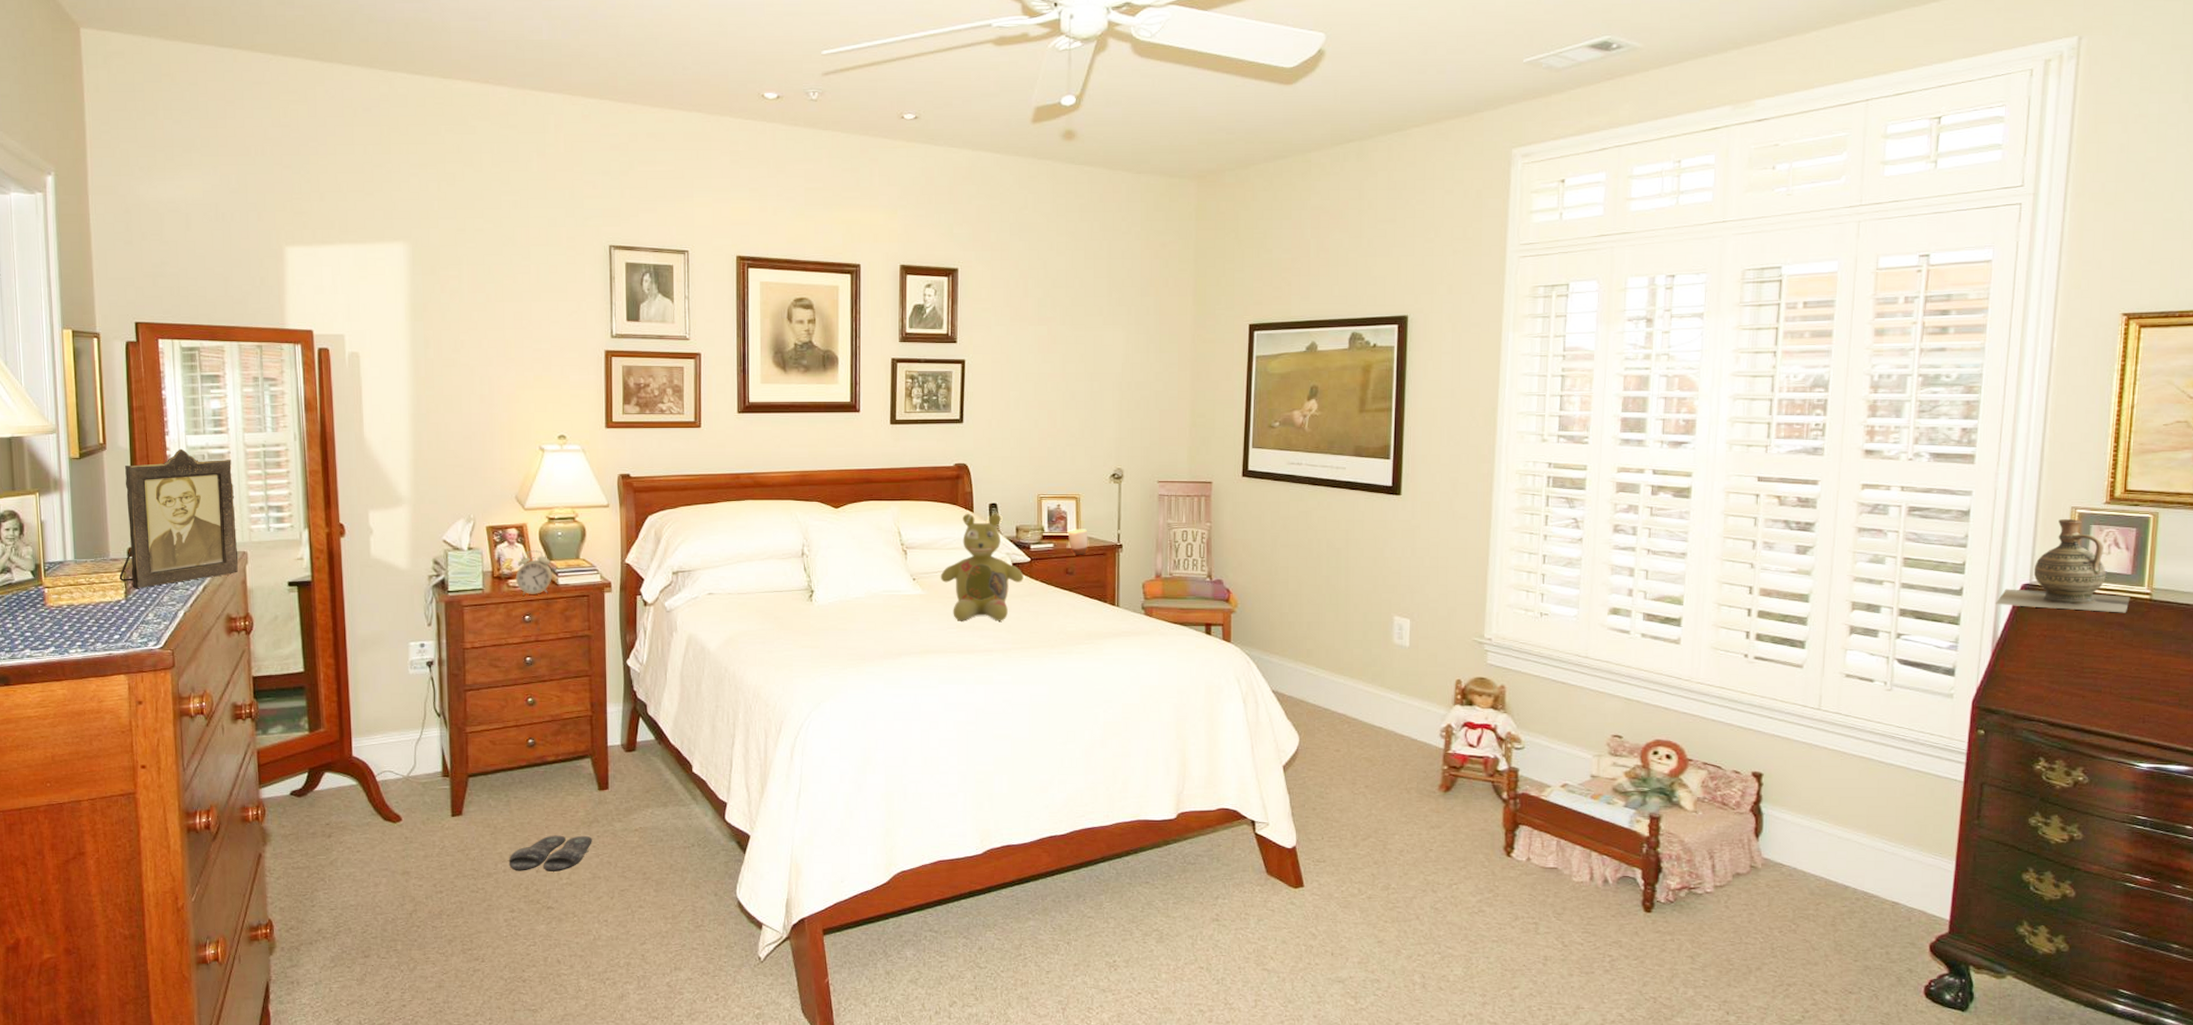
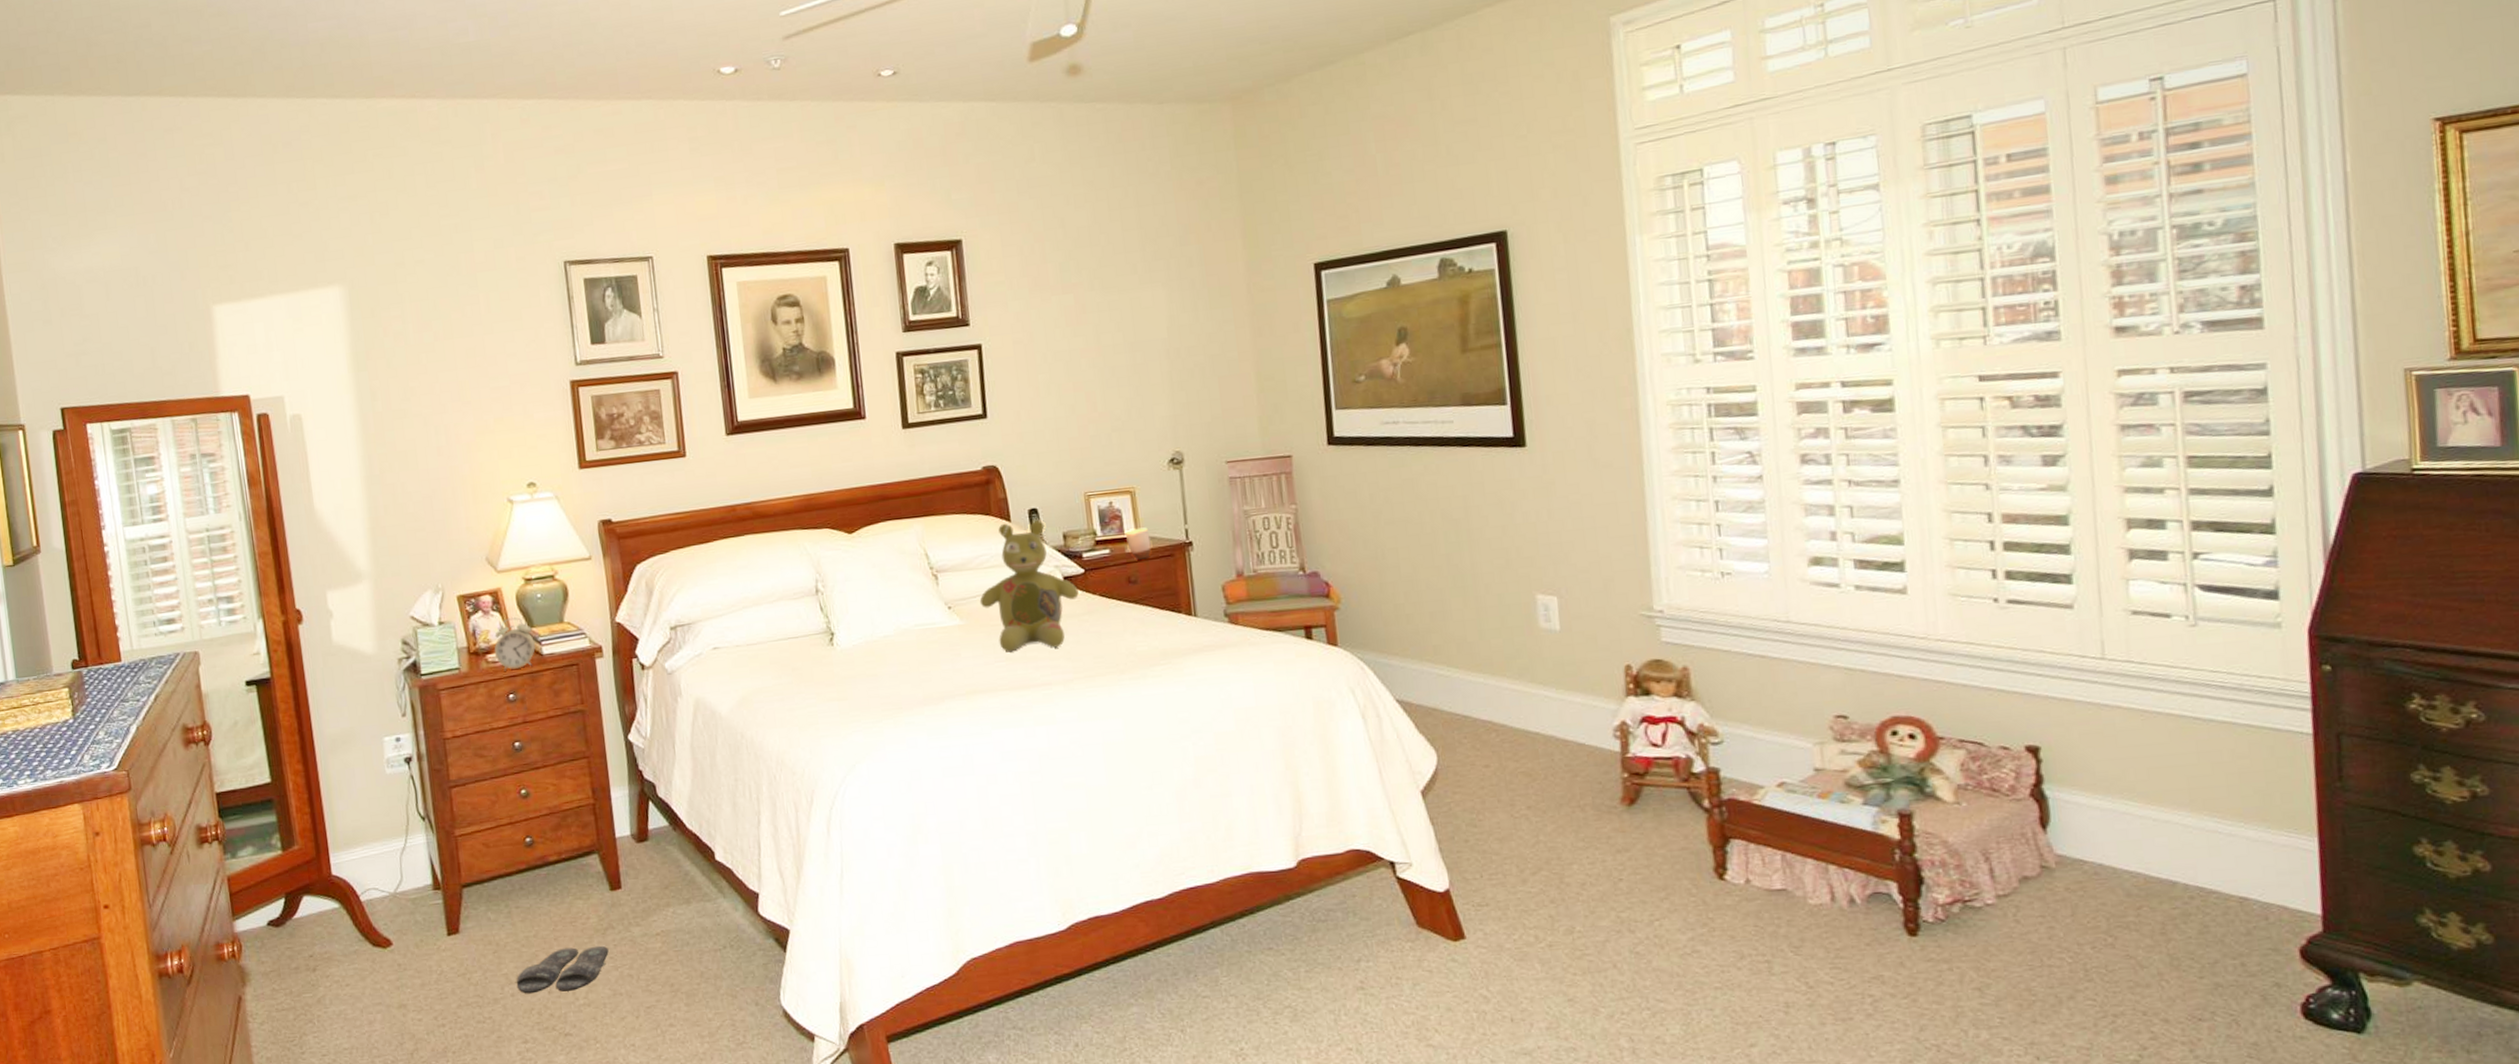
photo frame: present [119,448,239,588] -> none [62,543,191,705]
ceramic jug: present [1995,519,2130,613] -> none [2319,384,2505,504]

